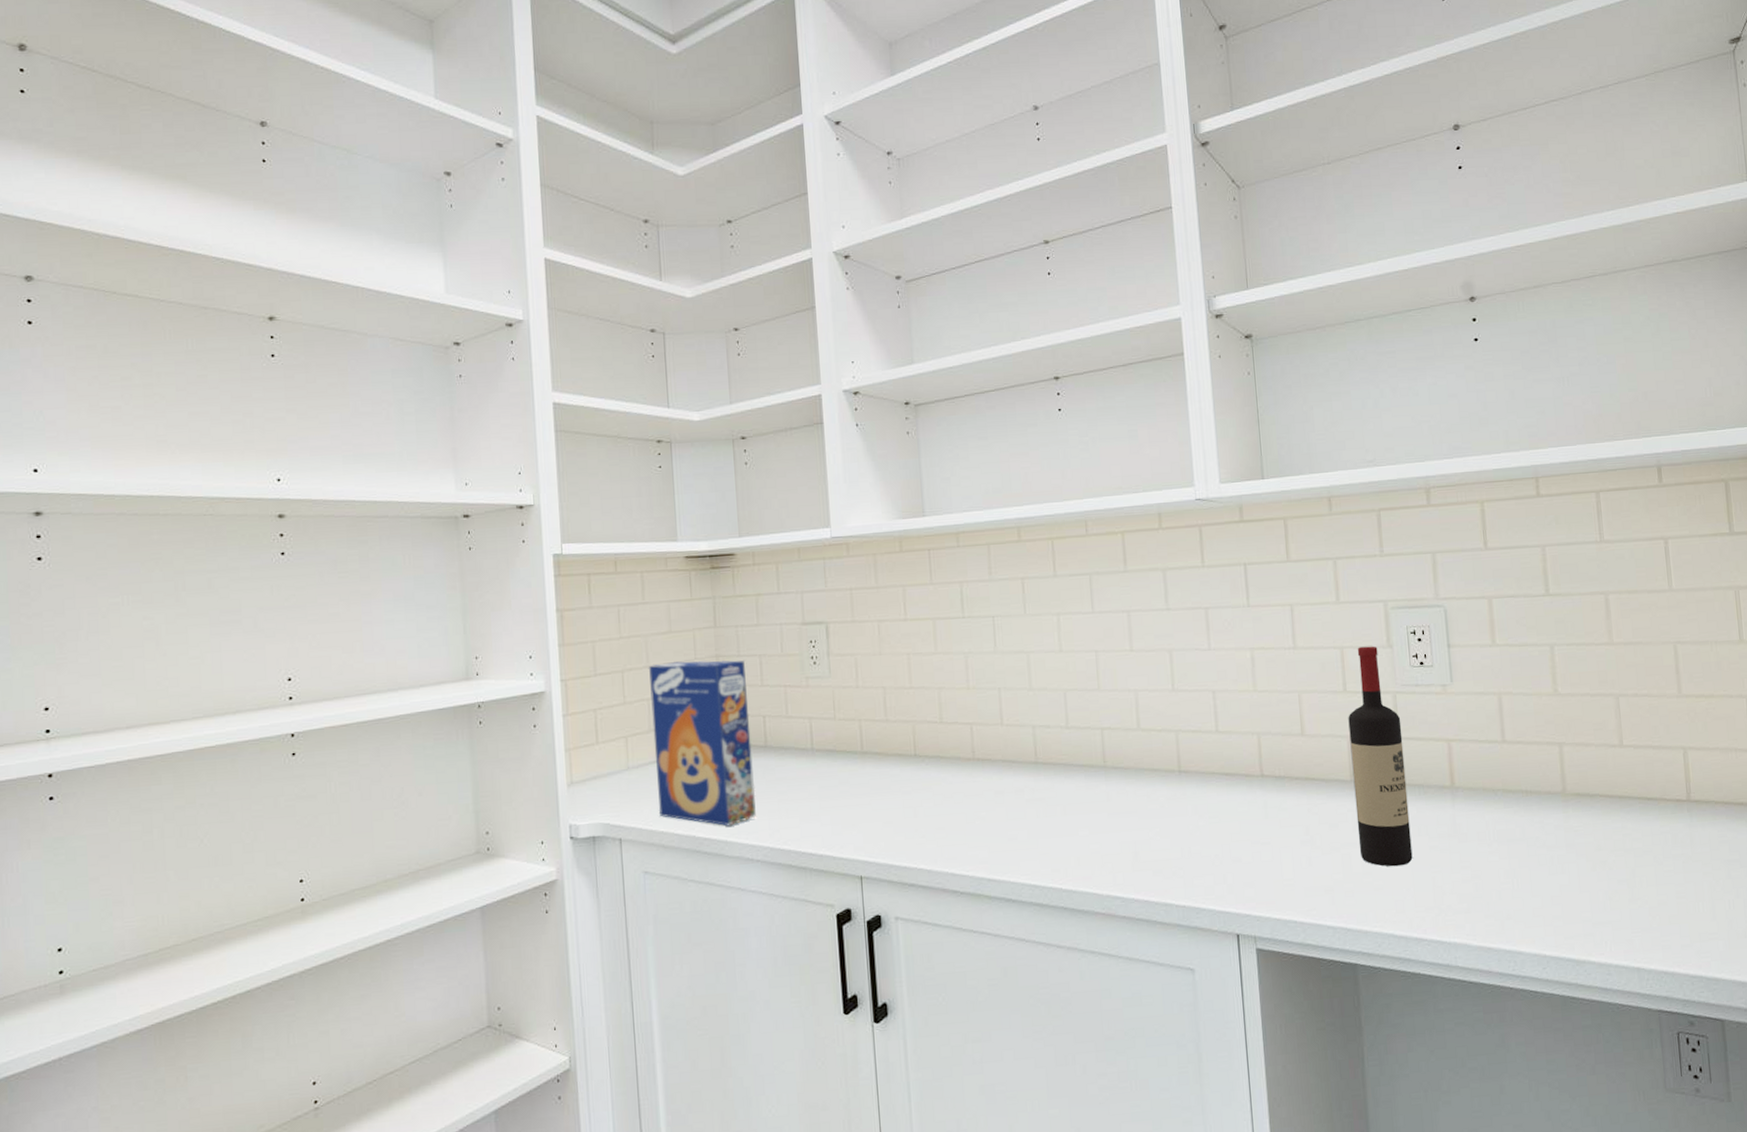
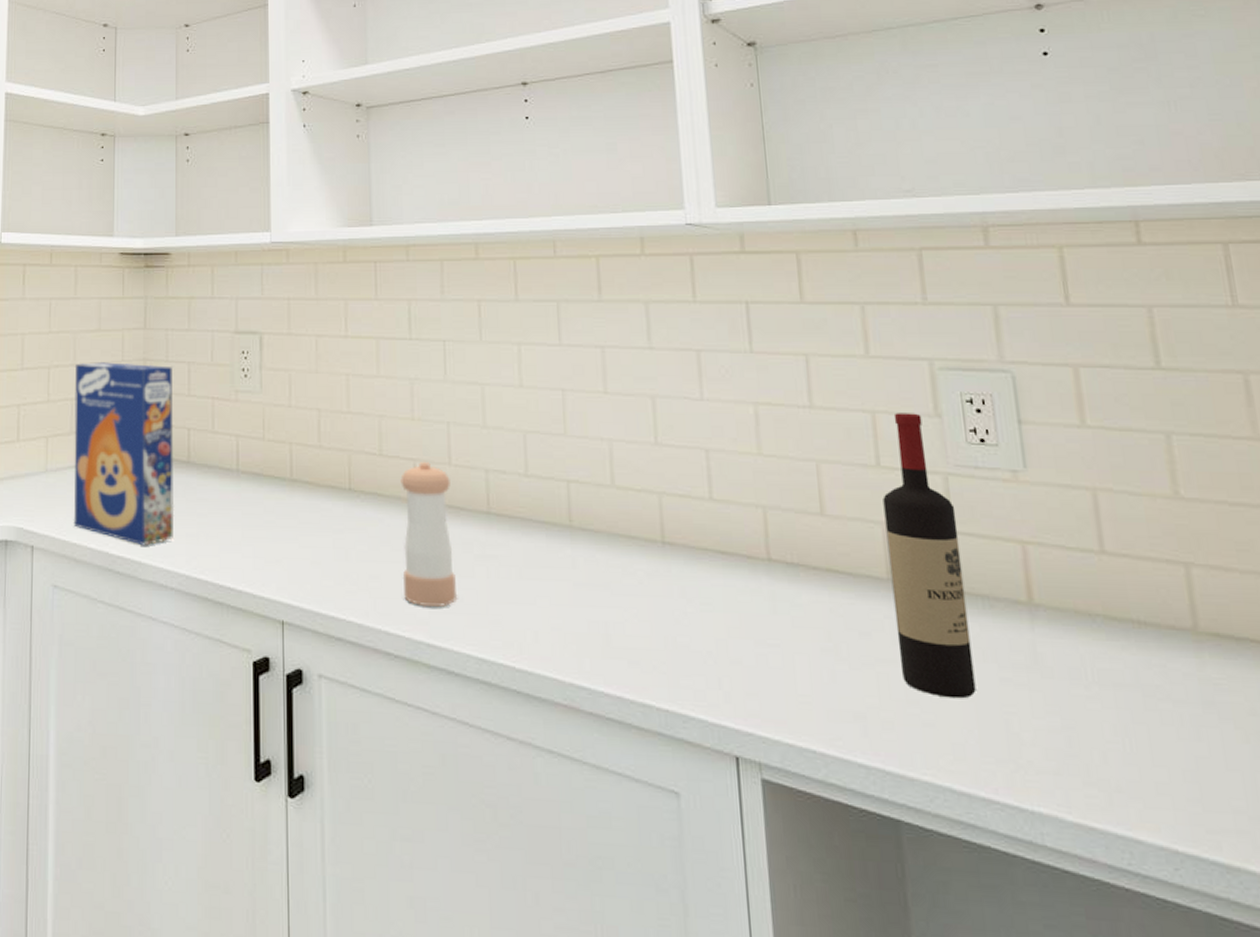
pepper shaker: none [959,724,1012,849] -> present [400,461,458,607]

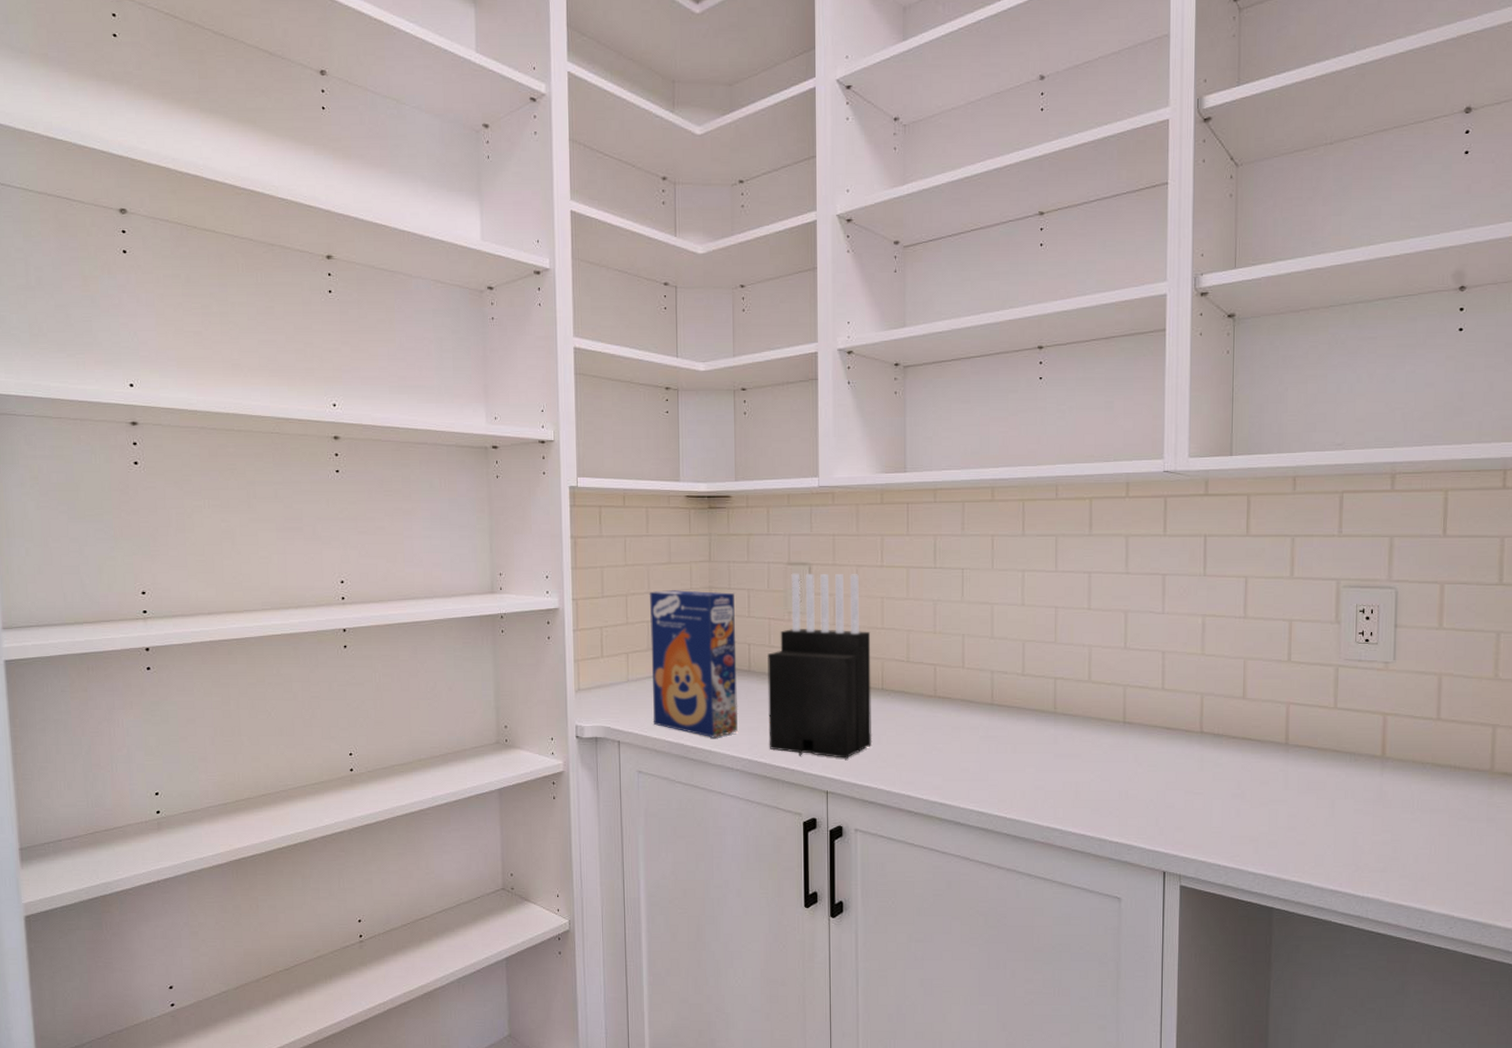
knife block: none [209,344,339,579] -> present [766,573,872,758]
pepper shaker: present [400,461,458,607] -> none [922,665,965,777]
wine bottle: present [882,413,977,699] -> none [1286,621,1341,825]

